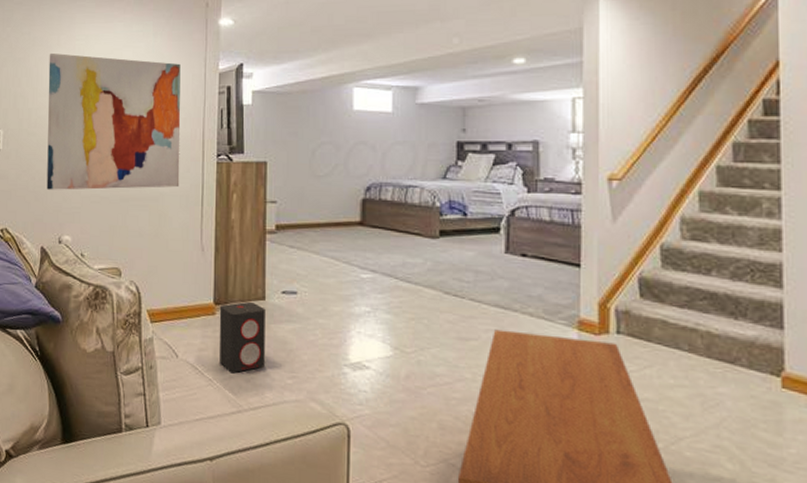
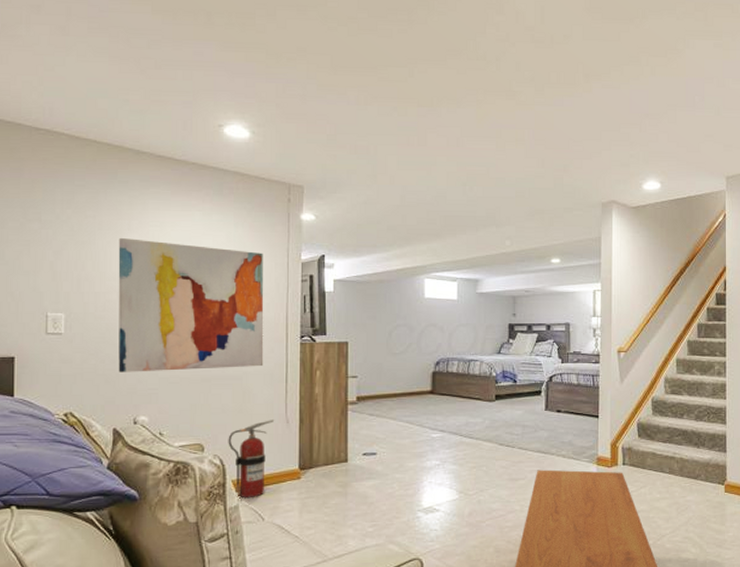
fire extinguisher: none [144,246,190,332] -> present [228,420,275,499]
speaker: present [219,301,265,373] -> none [304,464,348,528]

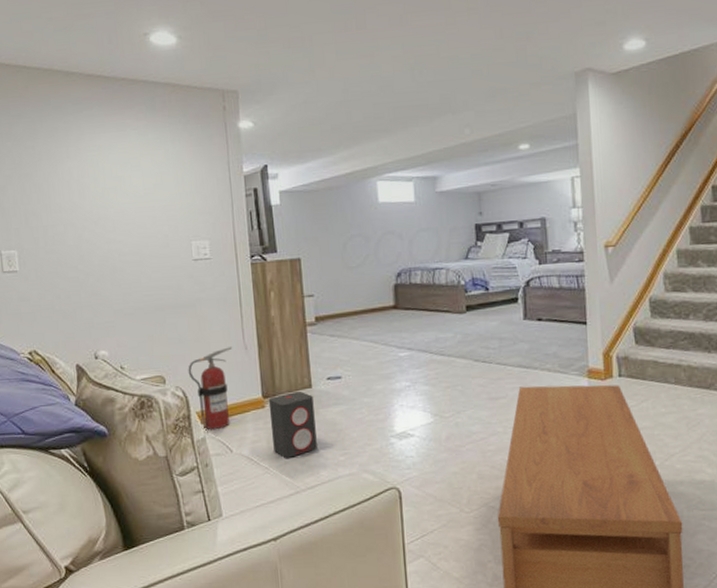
wall art: present [118,237,264,372] -> none [59,166,216,307]
speaker: none [304,464,348,528] -> present [268,391,317,458]

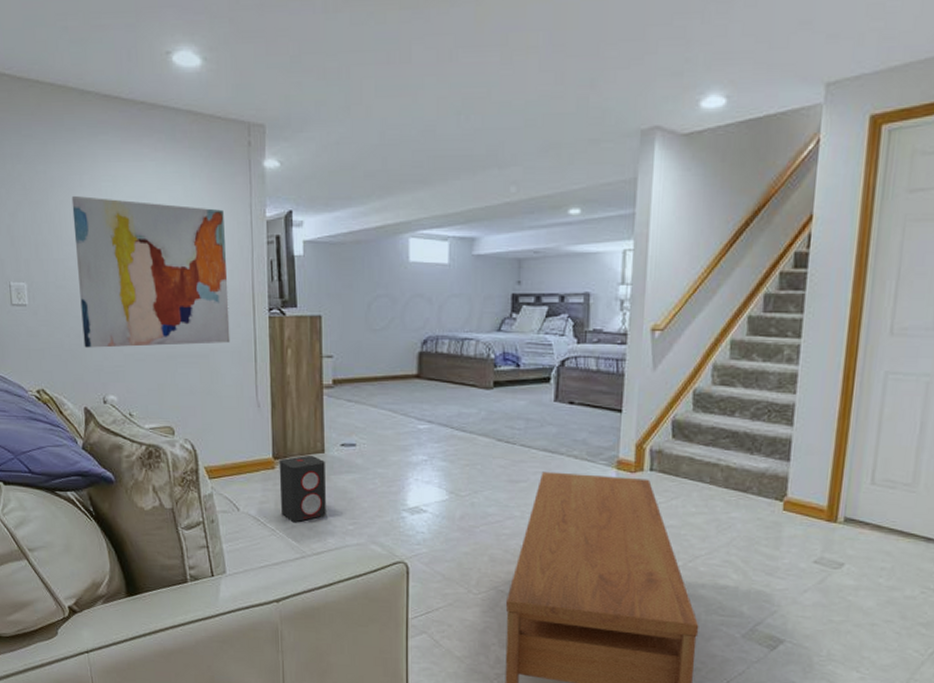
wall art: none [59,166,216,307] -> present [71,195,230,348]
fire extinguisher: present [188,347,233,430] -> none [198,403,245,487]

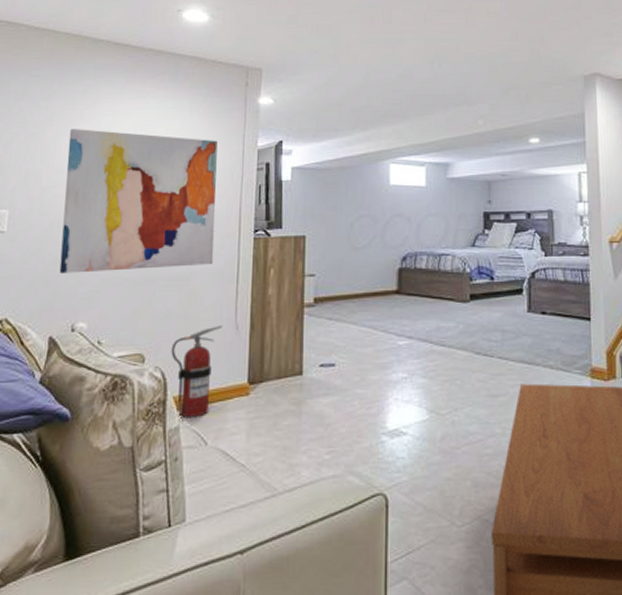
fire extinguisher: none [198,403,245,487] -> present [171,325,223,419]
speaker: present [279,454,326,522] -> none [253,377,303,454]

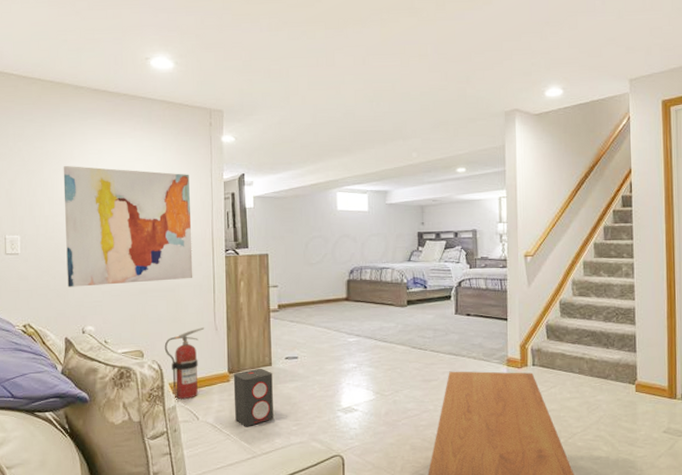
speaker: none [253,377,303,454] -> present [233,368,274,426]

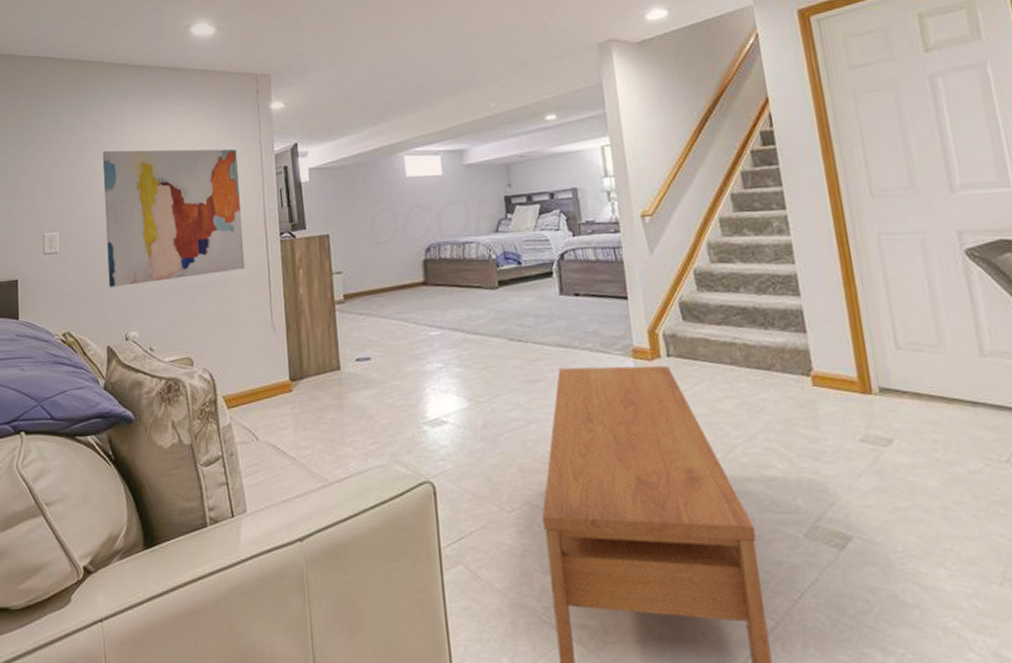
fire extinguisher: present [164,327,205,400] -> none [216,327,261,416]
speaker: present [233,368,274,426] -> none [296,373,346,447]

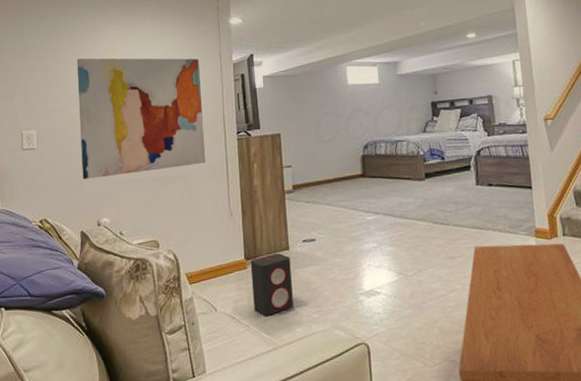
speaker: none [296,373,346,447] -> present [250,252,294,316]

